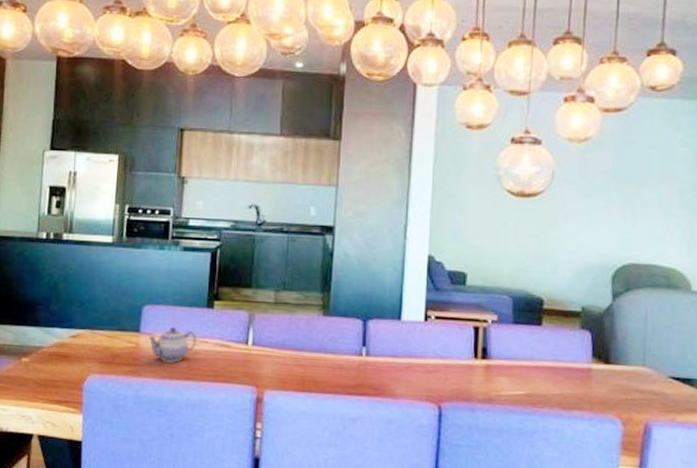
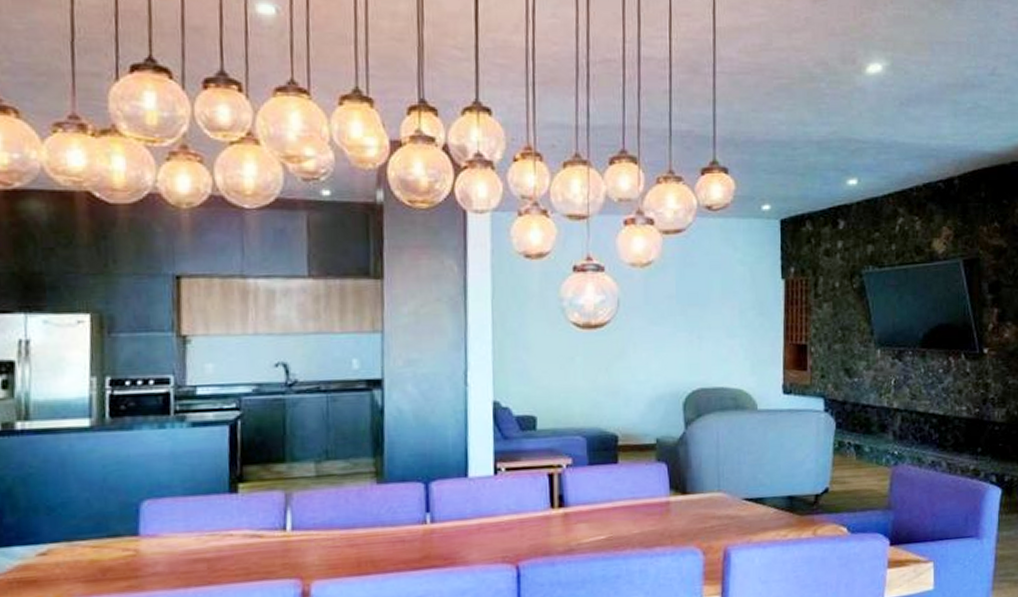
teapot: present [147,326,197,363] -> none [150,522,219,567]

